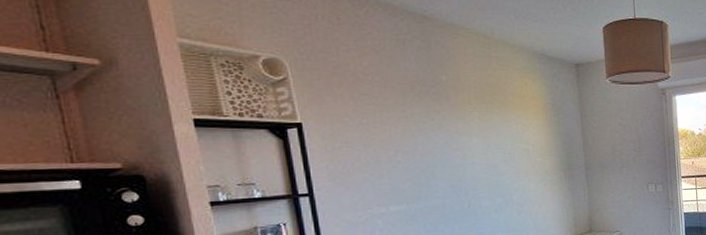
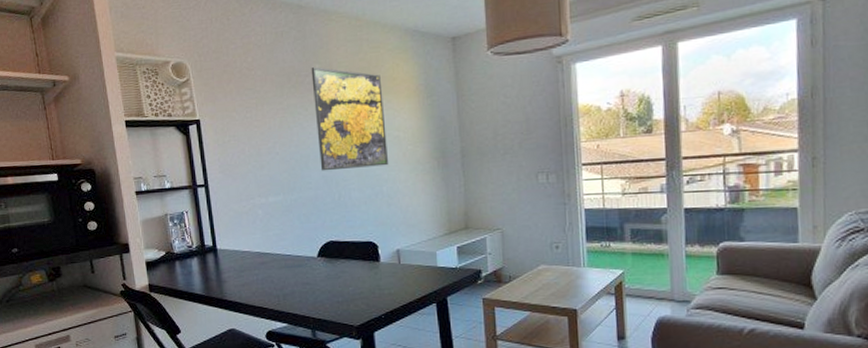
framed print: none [437,79,518,181] -> present [311,67,388,171]

